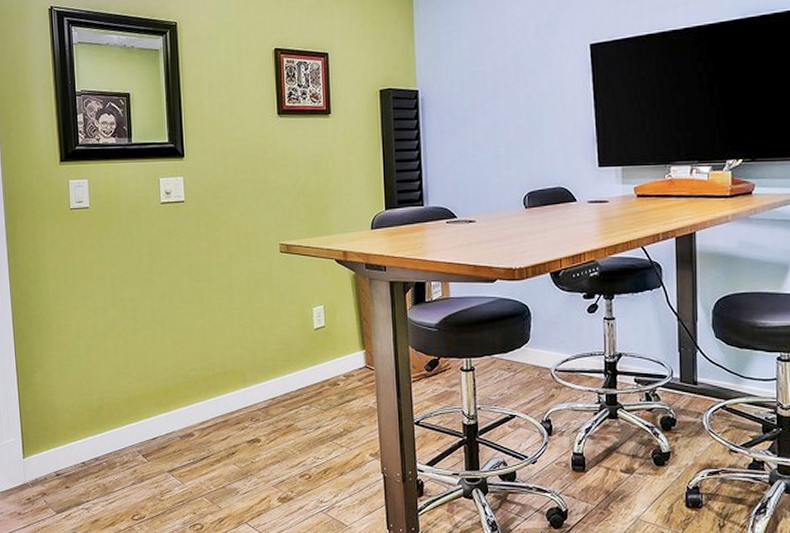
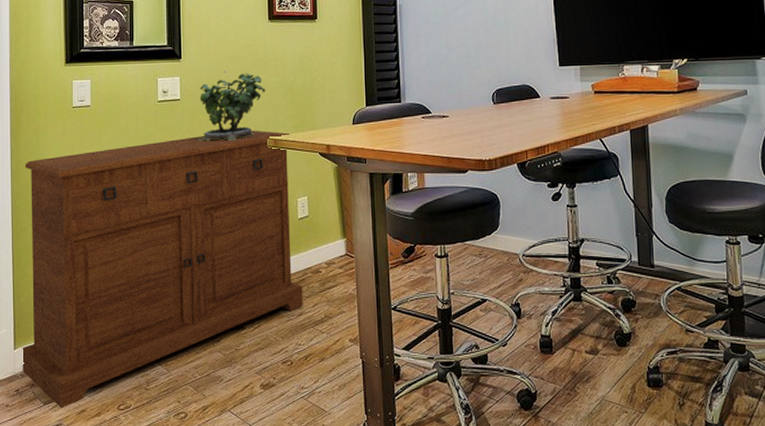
sideboard: none [23,234,321,518] -> present [22,130,303,409]
potted plant: none [202,170,277,247] -> present [196,70,266,142]

